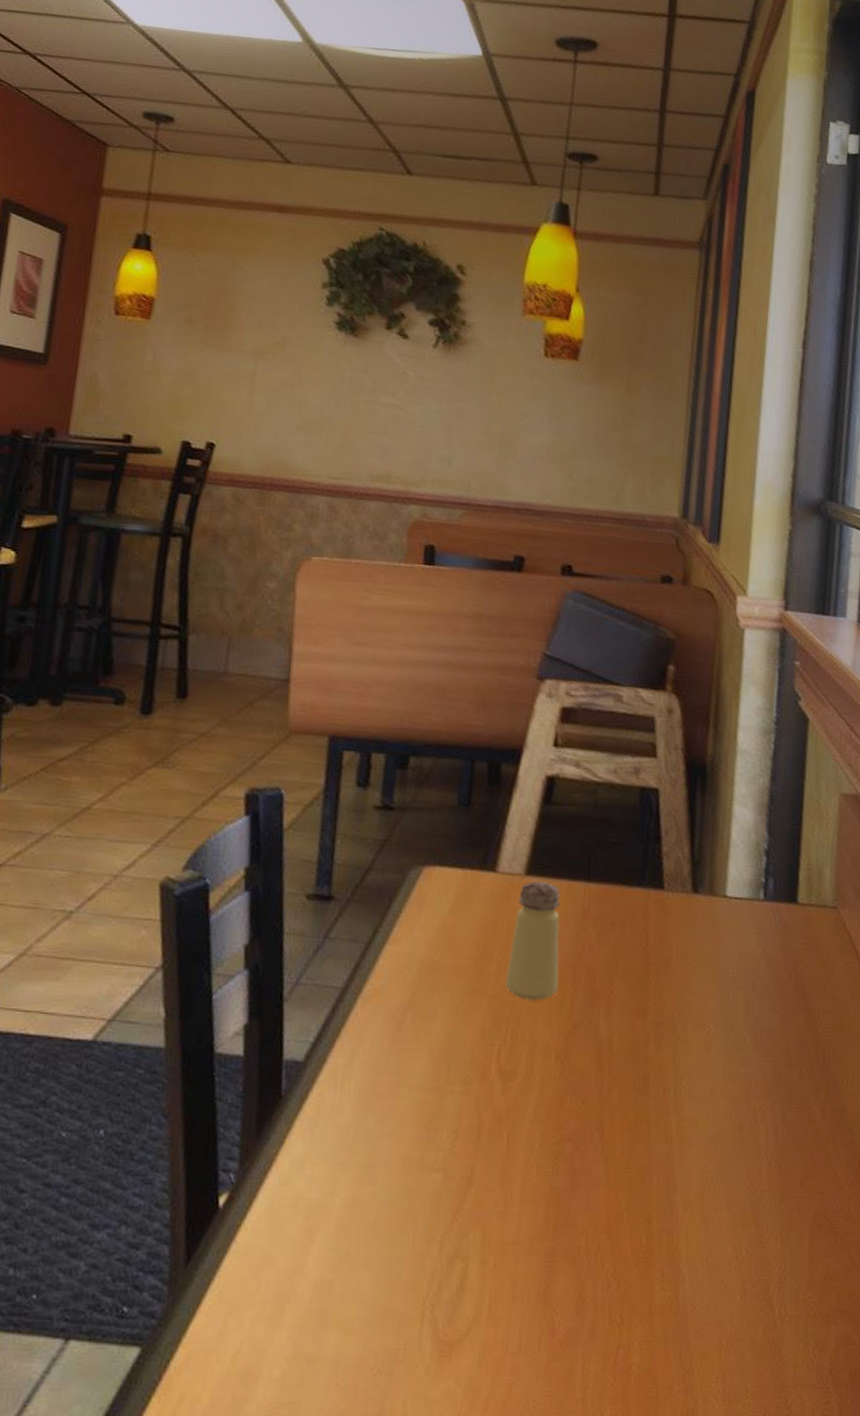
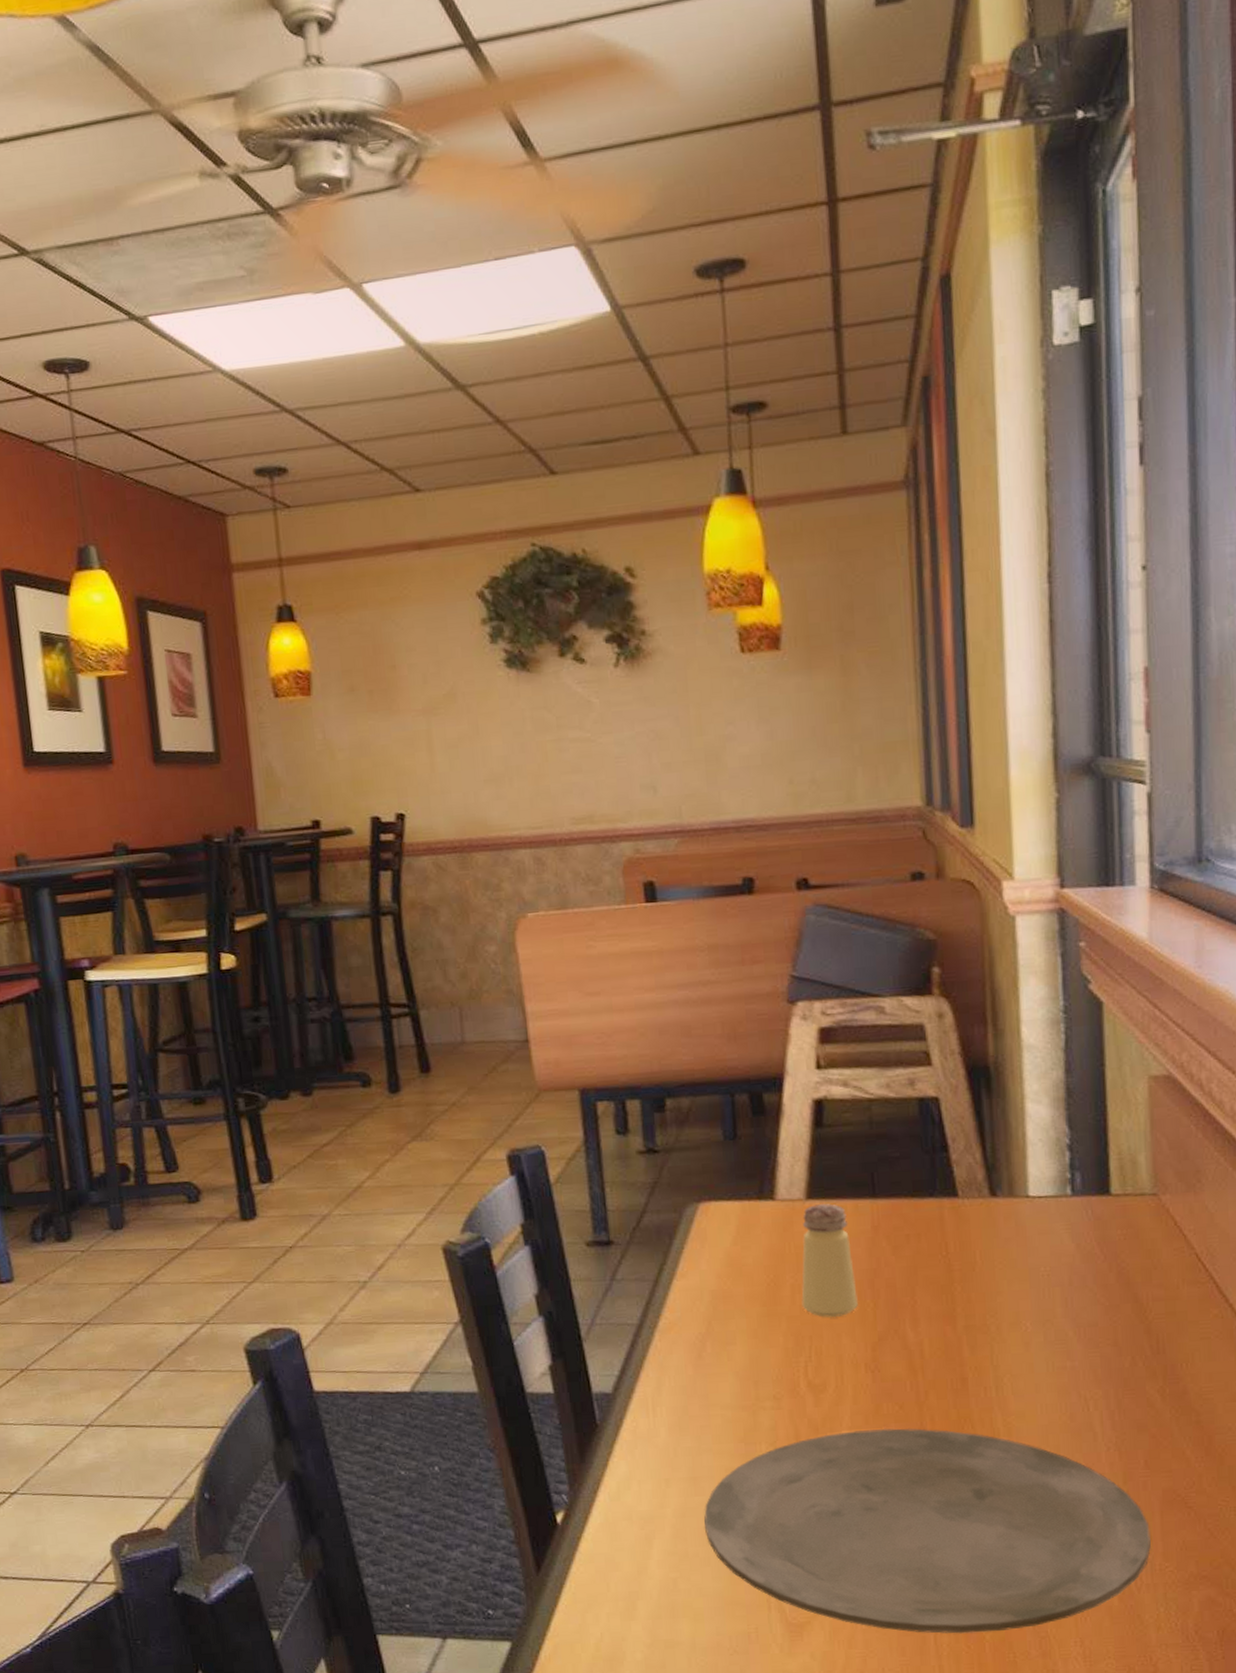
plate: none [371,1125,799,1362] -> present [704,1428,1151,1634]

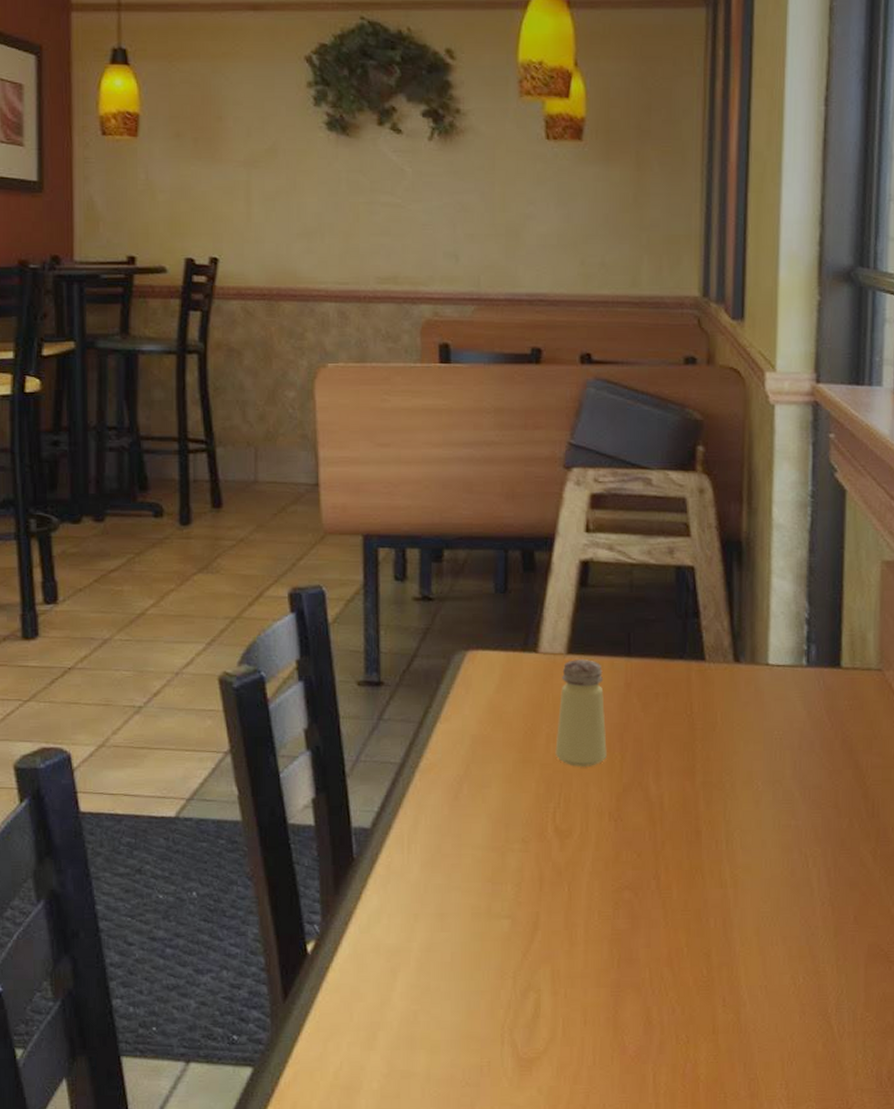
plate: present [704,1428,1151,1634] -> none [448,875,855,1073]

